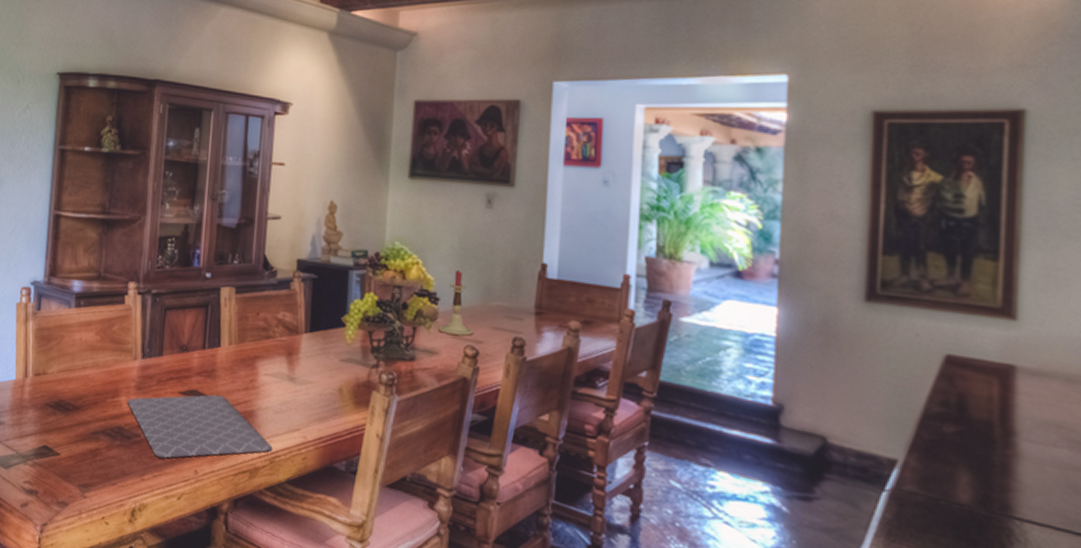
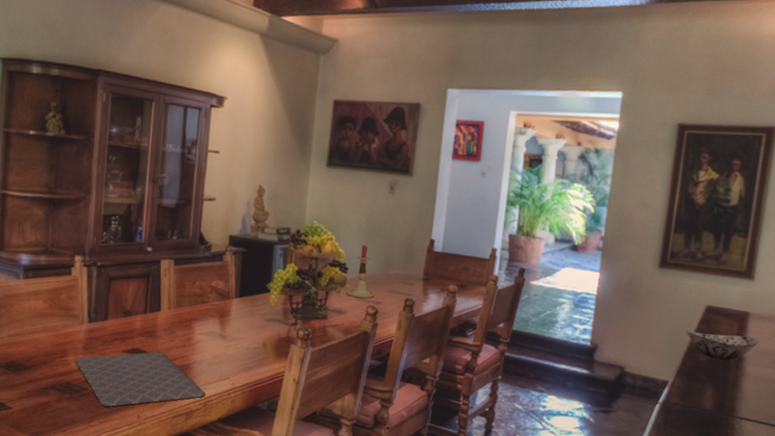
decorative bowl: none [916,388,1038,433] -> present [685,330,759,360]

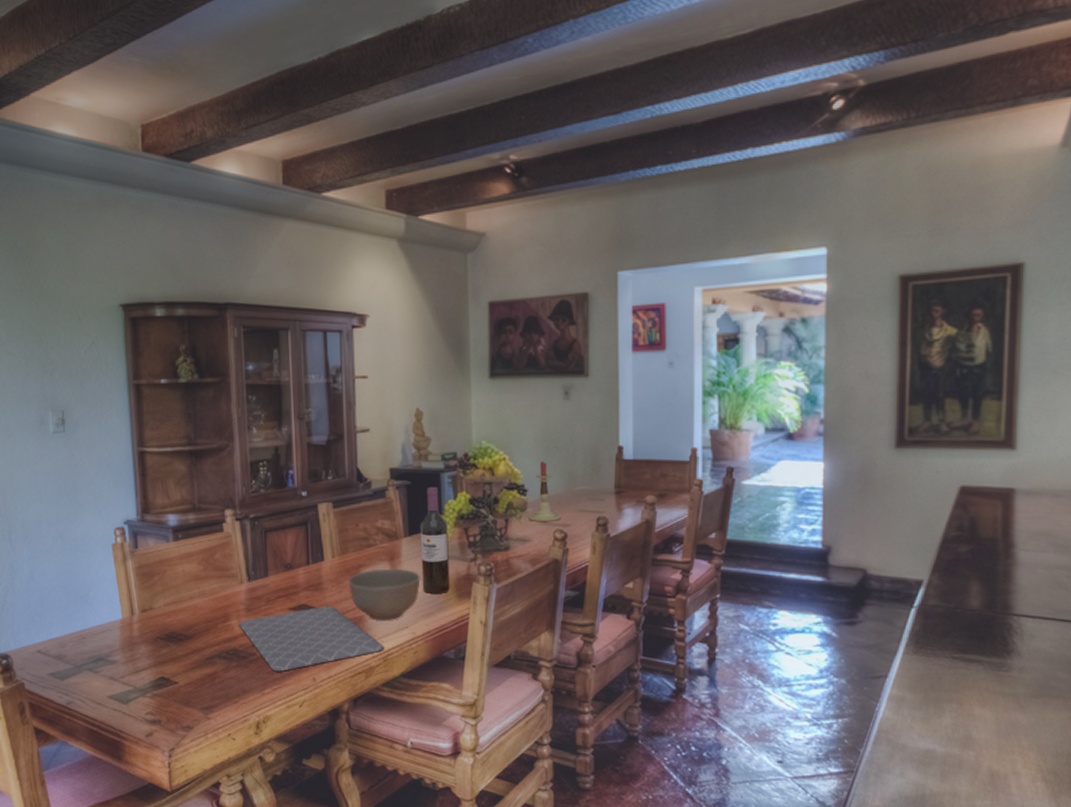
bowl: none [180,323,245,370] -> present [348,568,421,620]
wine bottle: none [246,256,275,352] -> present [420,486,450,595]
decorative bowl: present [685,330,759,360] -> none [937,517,1031,547]

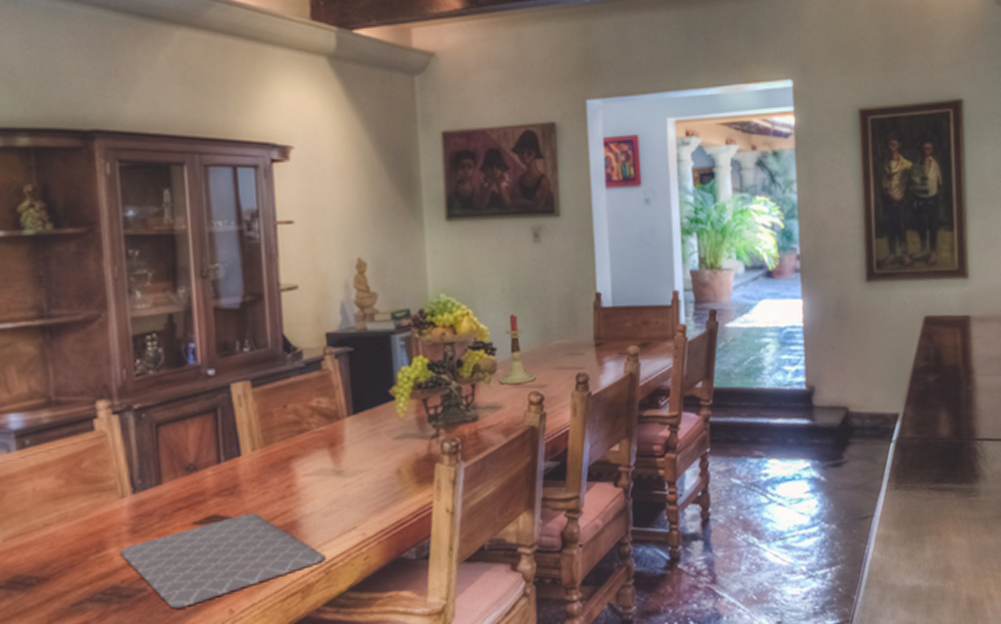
bowl: present [348,568,421,620] -> none [275,456,370,524]
wine bottle: present [420,486,450,595] -> none [367,351,408,484]

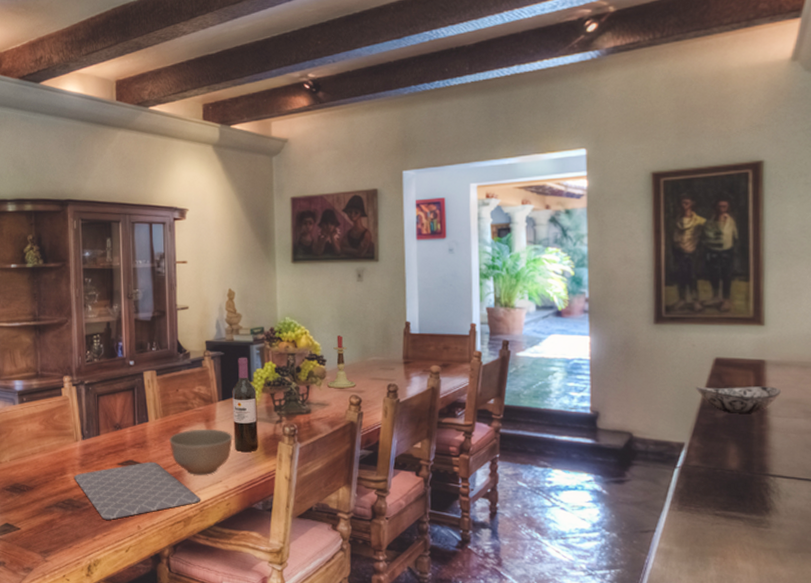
bowl: none [275,456,370,524] -> present [169,429,233,475]
wine bottle: none [367,351,408,484] -> present [232,357,259,453]
decorative bowl: none [907,343,986,376] -> present [695,386,782,413]

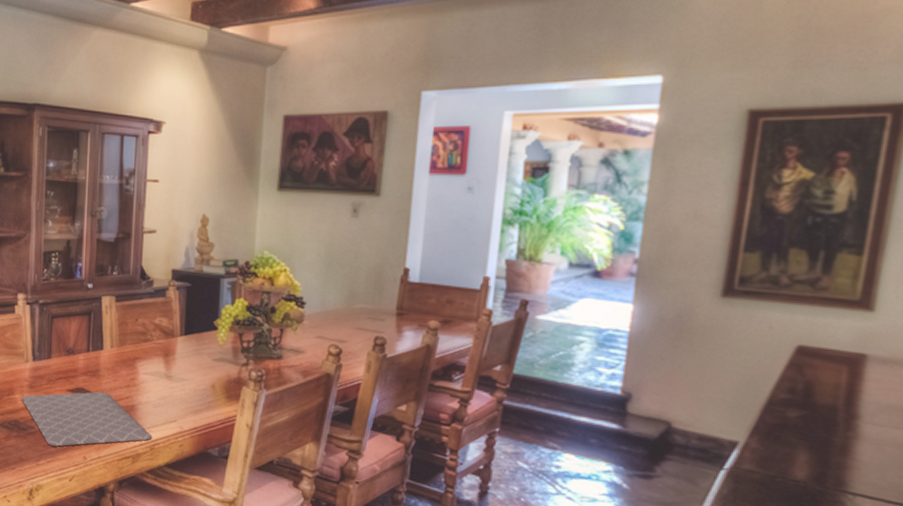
bowl: present [169,429,233,475] -> none [124,362,192,412]
wine bottle: present [232,357,259,453] -> none [193,290,223,394]
candlestick: present [327,334,356,389] -> none [304,275,338,337]
decorative bowl: present [695,386,782,413] -> none [763,377,884,417]

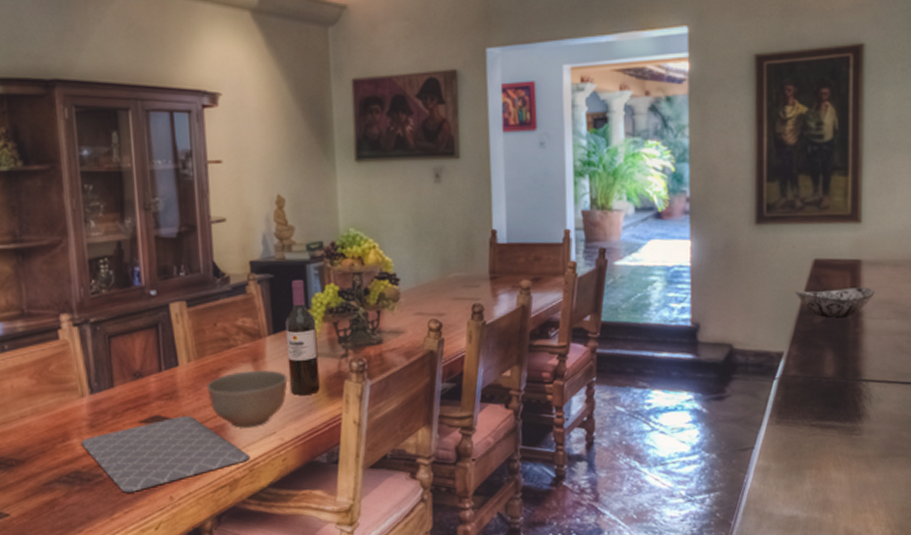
bowl: none [124,362,192,412] -> present [207,369,288,428]
wine bottle: none [193,290,223,394] -> present [285,279,320,396]
decorative bowl: none [763,377,884,417] -> present [794,287,876,318]

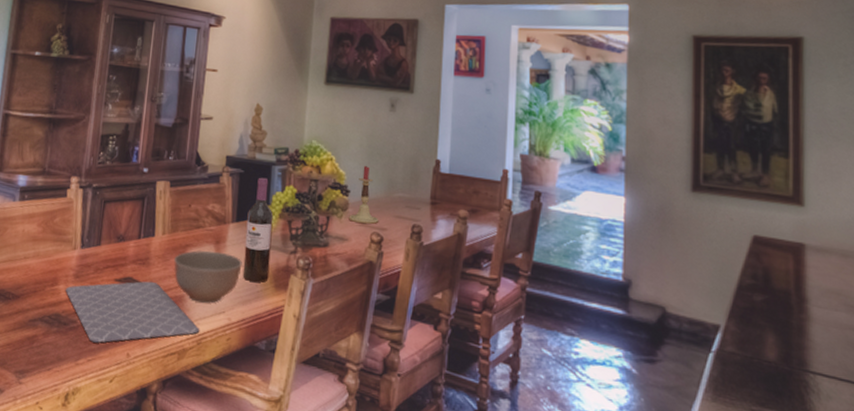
candlestick: none [402,247,436,313] -> present [349,165,379,225]
decorative bowl: present [794,287,876,318] -> none [732,264,822,300]

